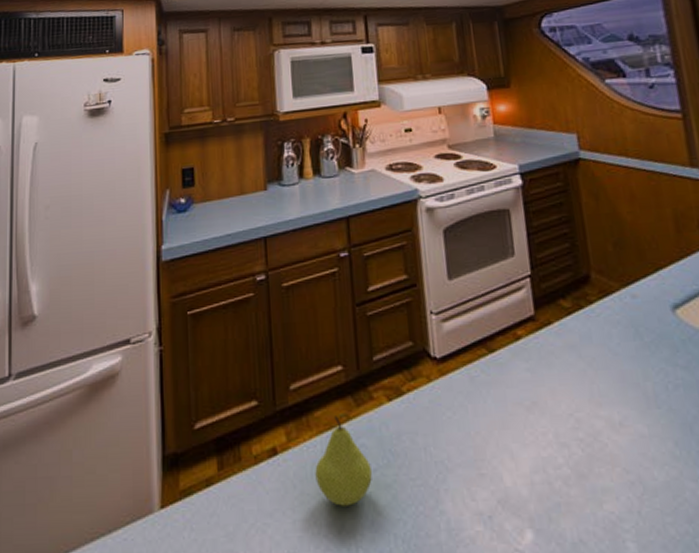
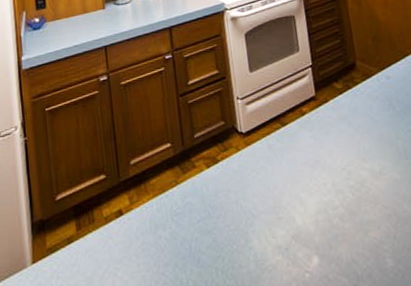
fruit: present [315,416,372,506] -> none [152,182,197,250]

